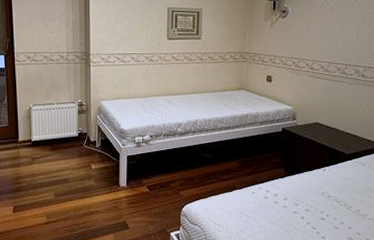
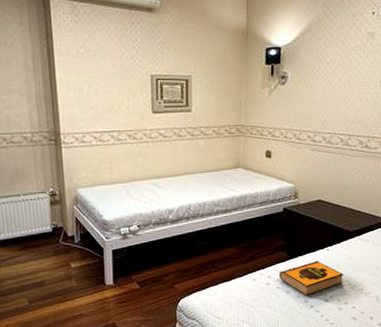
hardback book: none [276,179,341,213] -> present [278,260,344,297]

